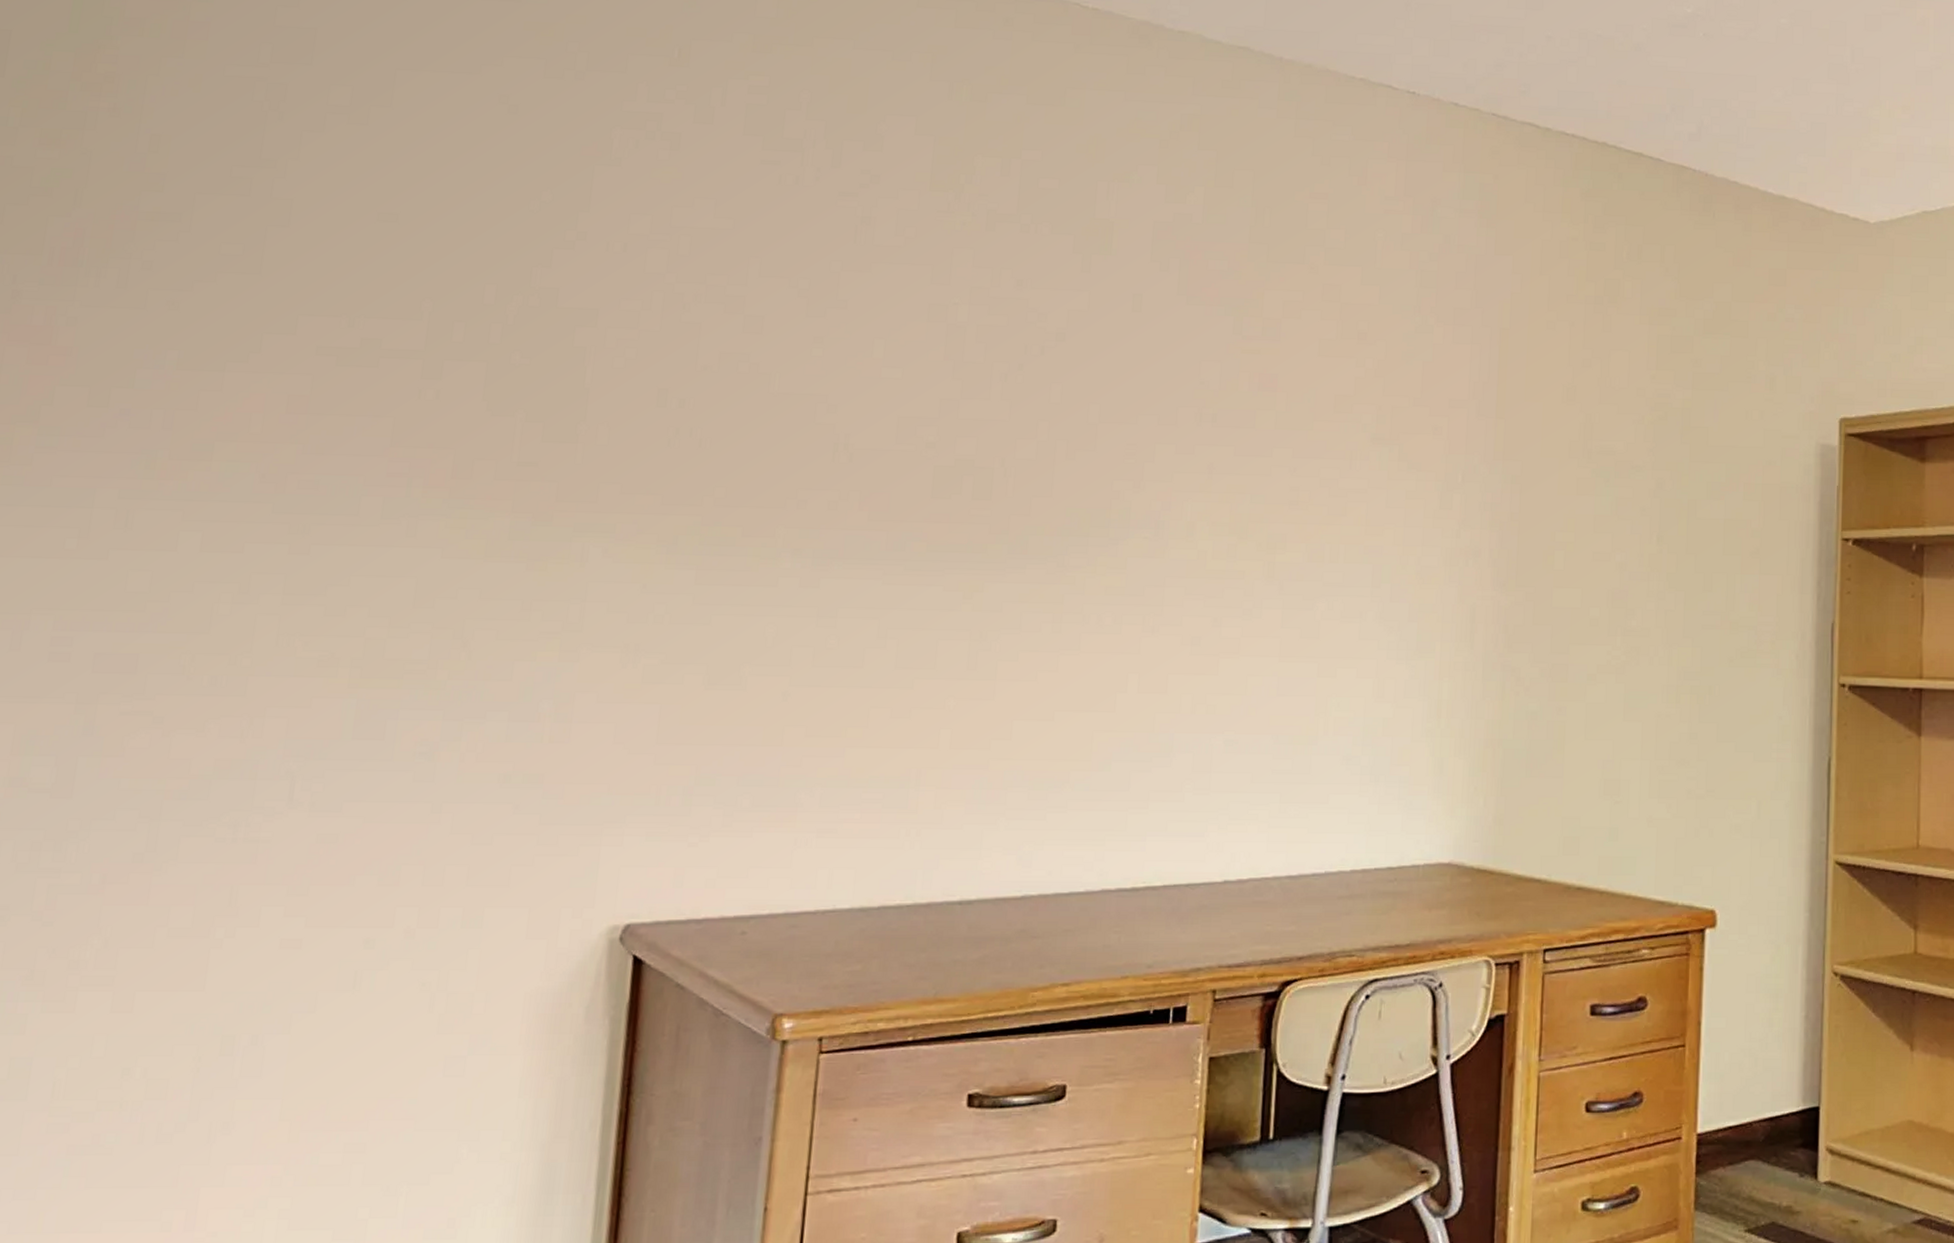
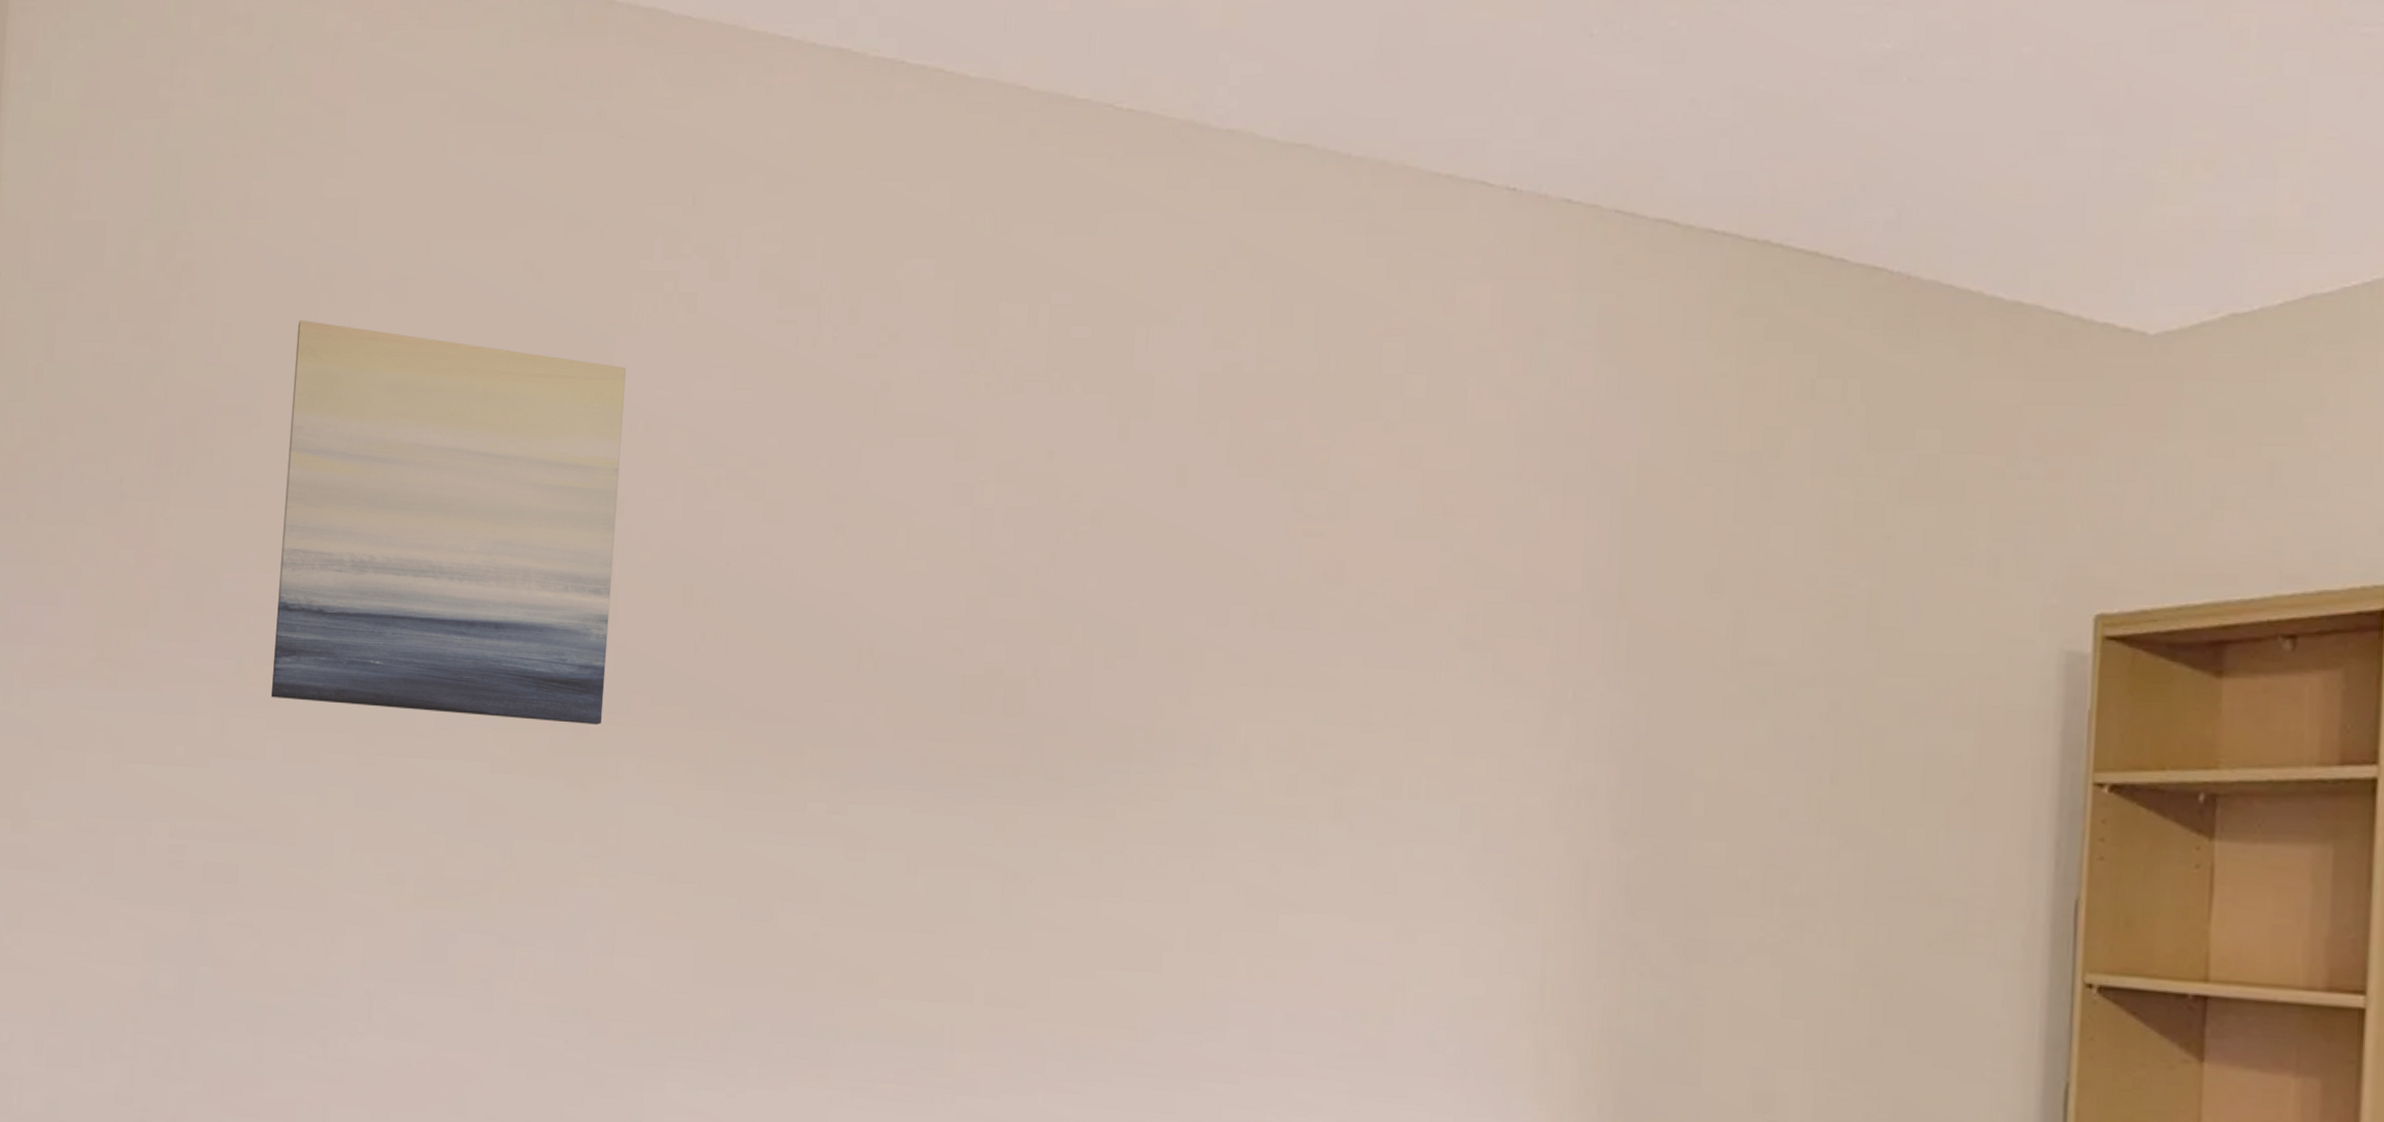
wall art: none [187,135,605,512] -> present [270,319,626,725]

